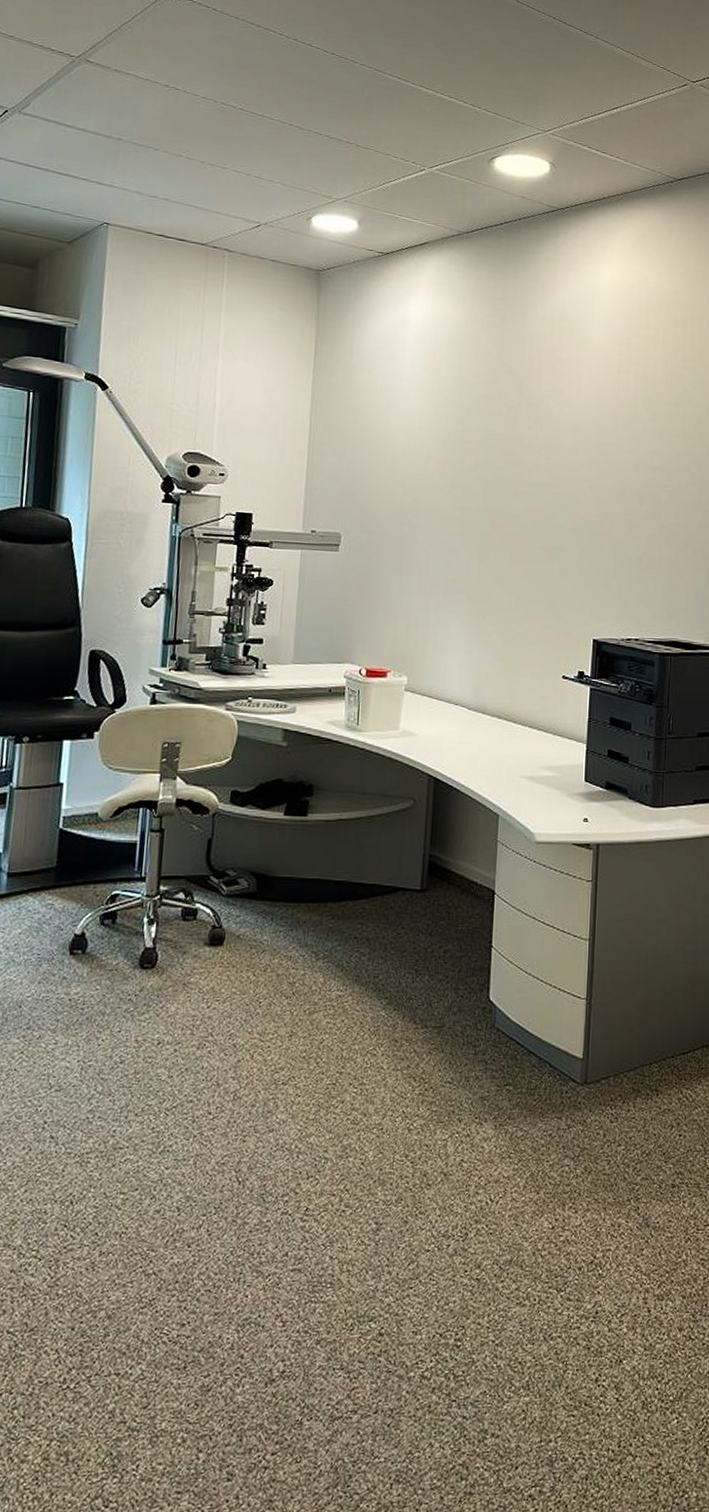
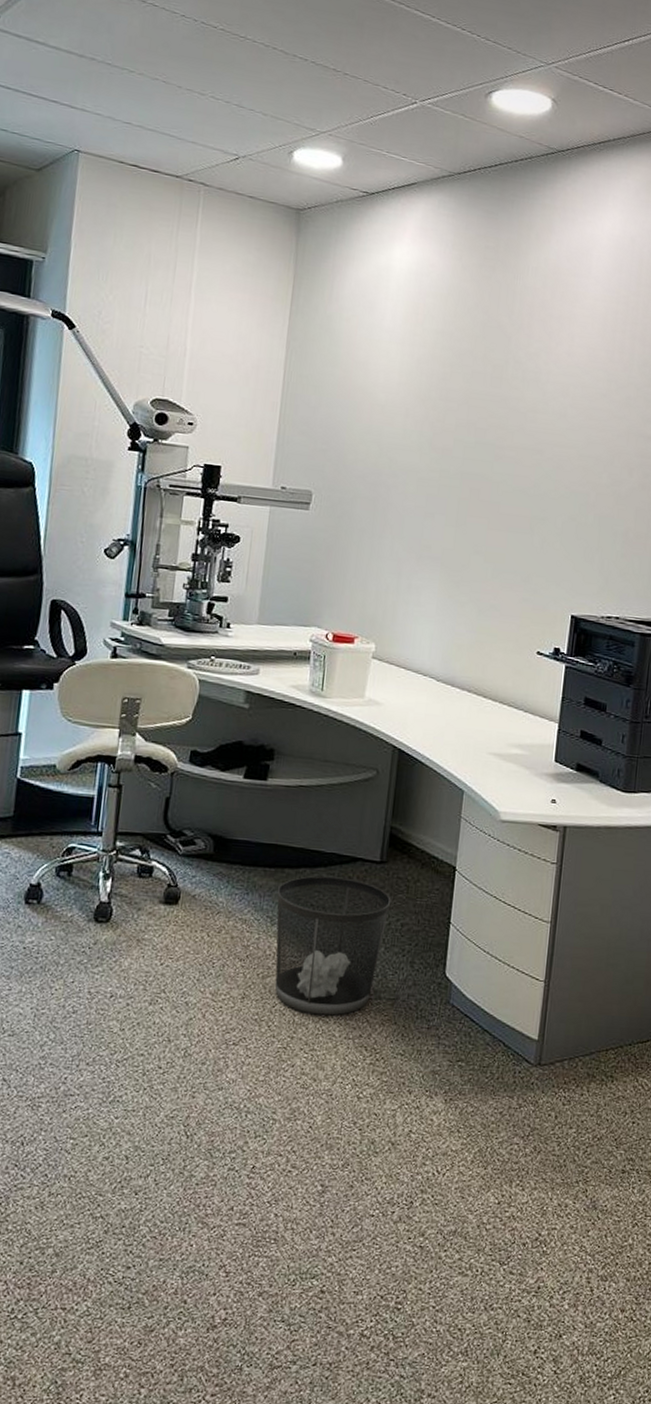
waste bin: none [320,907,433,1048] -> present [274,875,391,1016]

